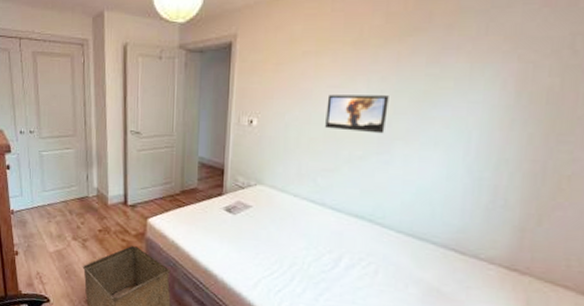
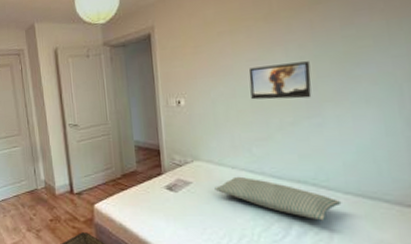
pillow: none [274,204,393,257] -> present [215,176,342,221]

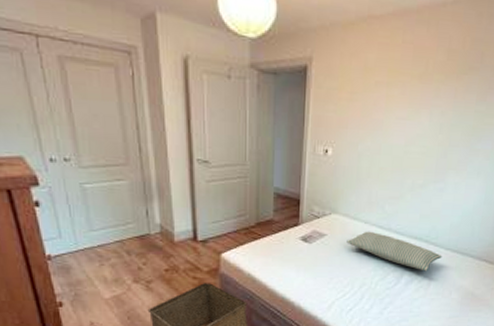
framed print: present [248,61,312,100] -> none [393,126,446,164]

